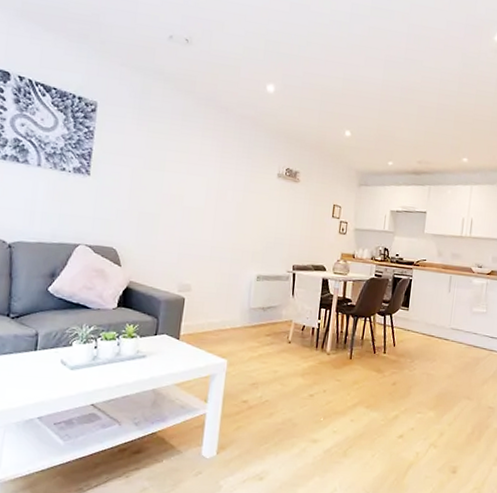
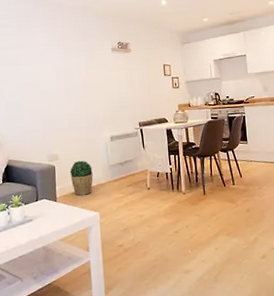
potted plant: none [201,296,229,339] -> present [70,160,93,196]

